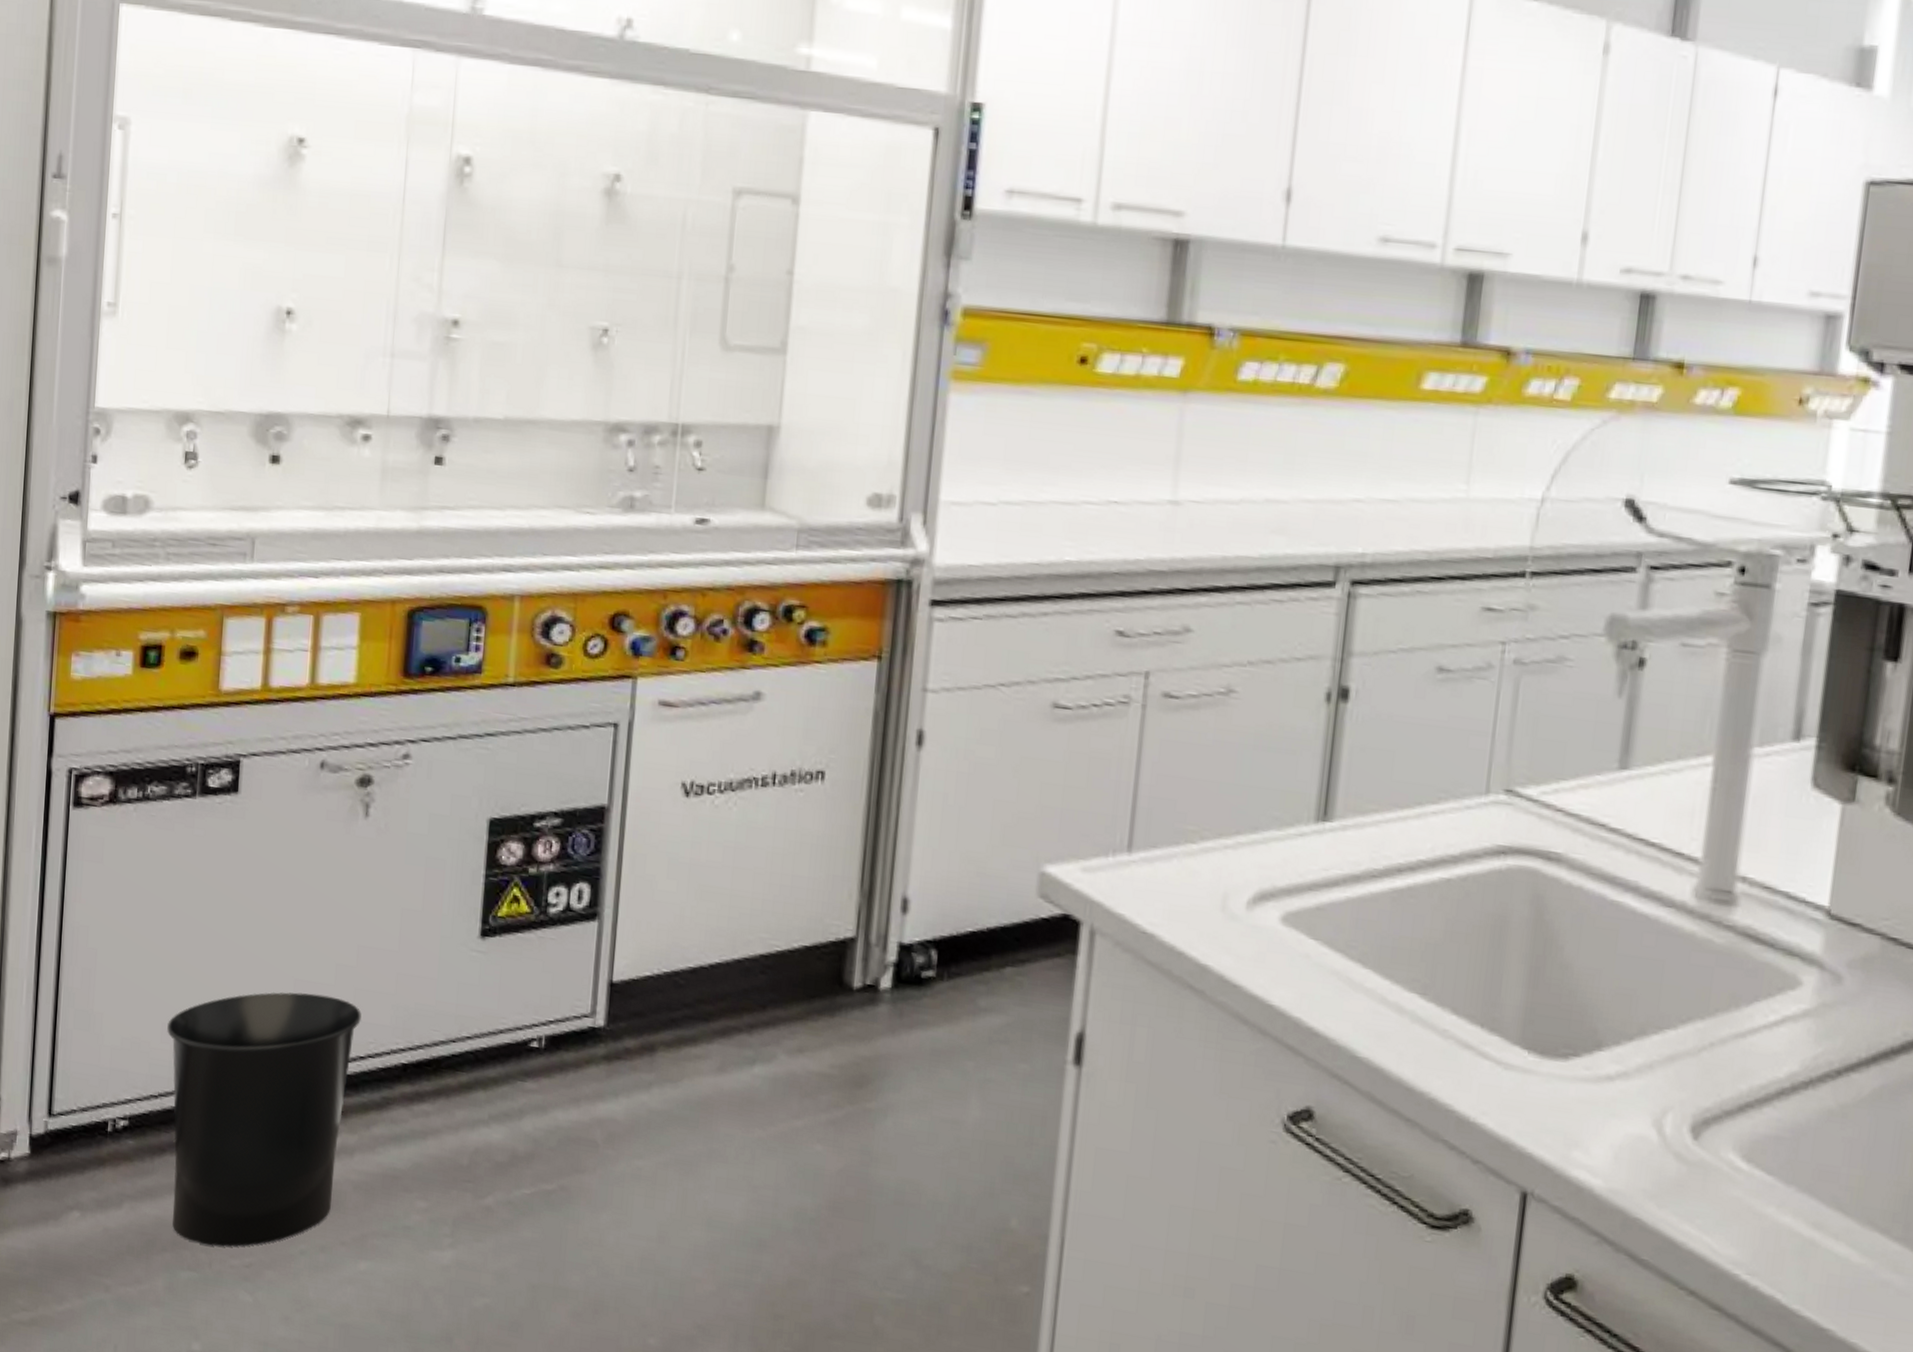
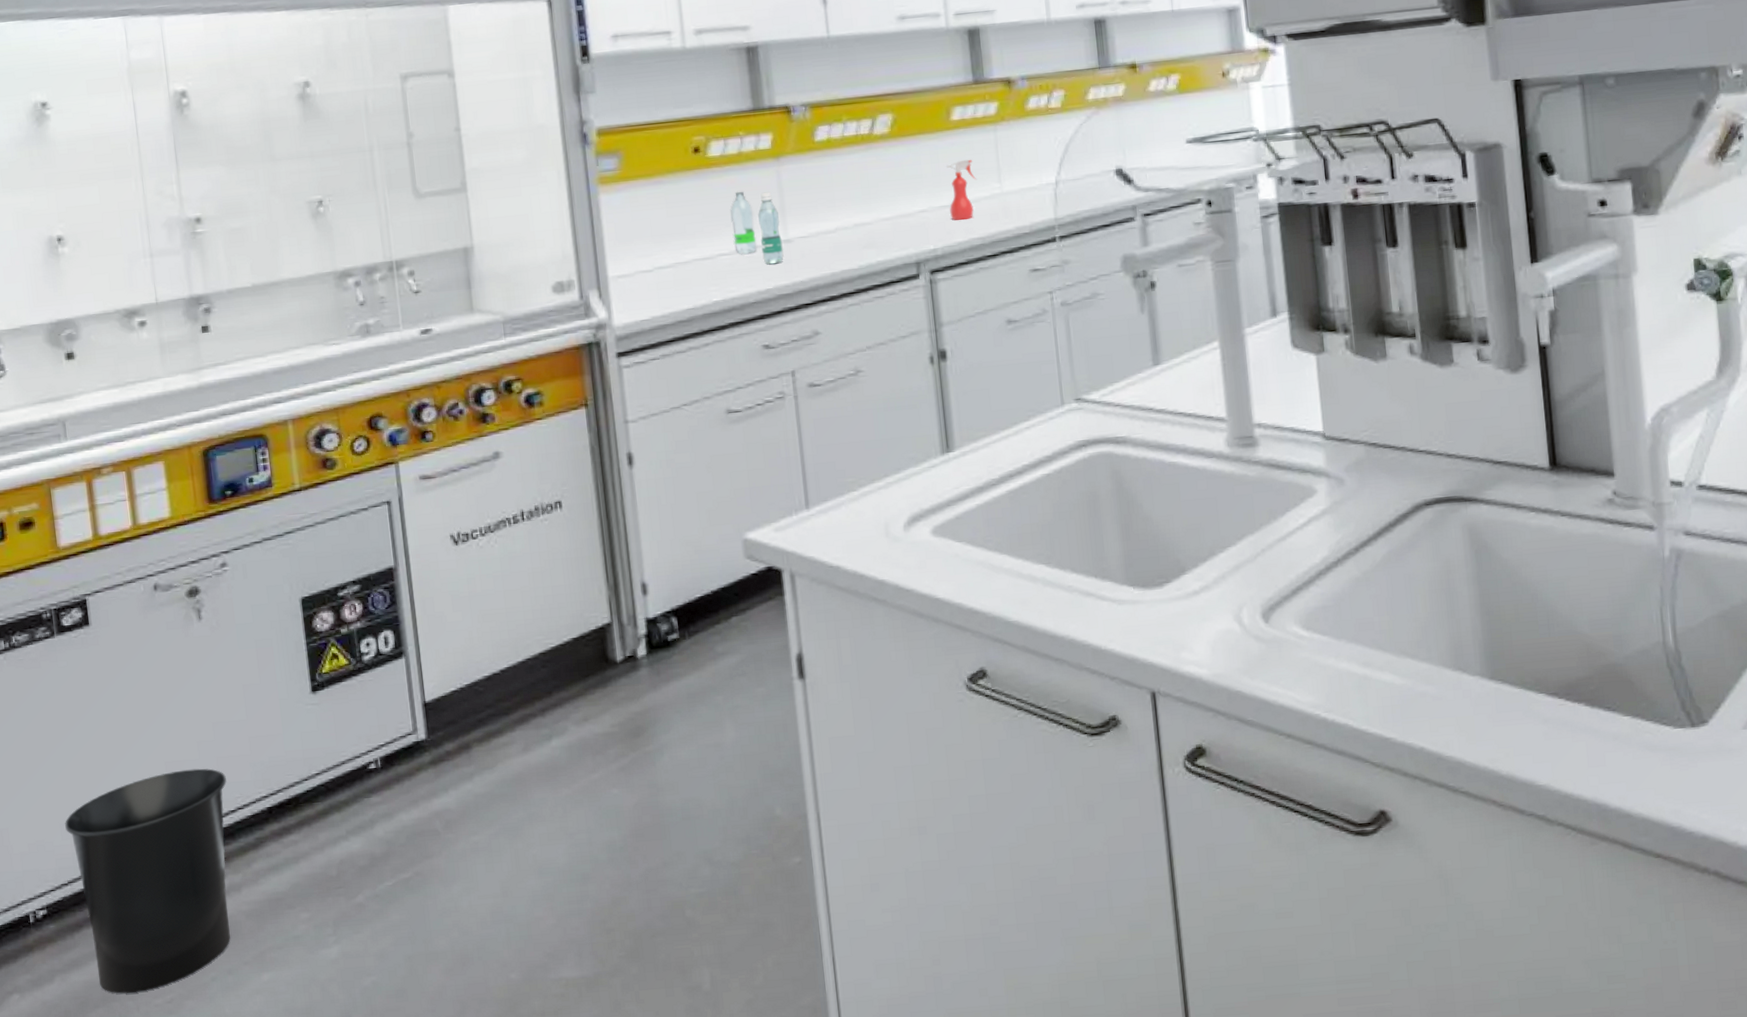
bottle: none [1107,425,1139,510] -> present [731,191,757,255]
bottle: none [1139,432,1171,529] -> present [758,191,784,265]
spray bottle: none [1393,444,1437,525] -> present [947,159,976,220]

